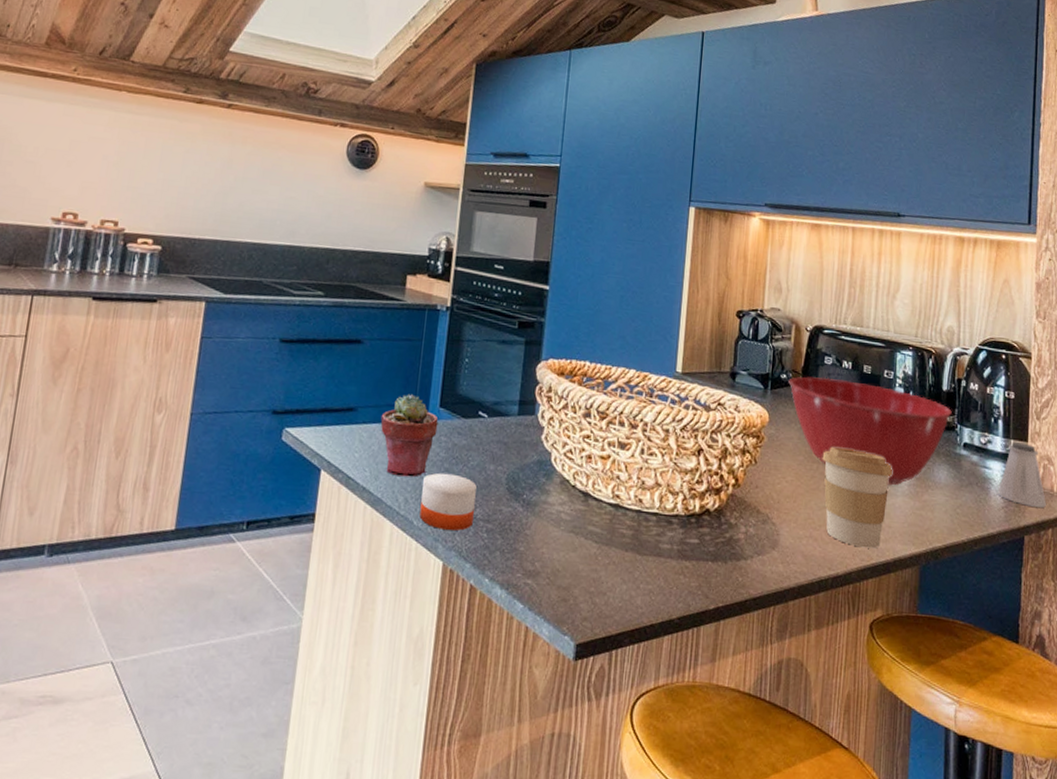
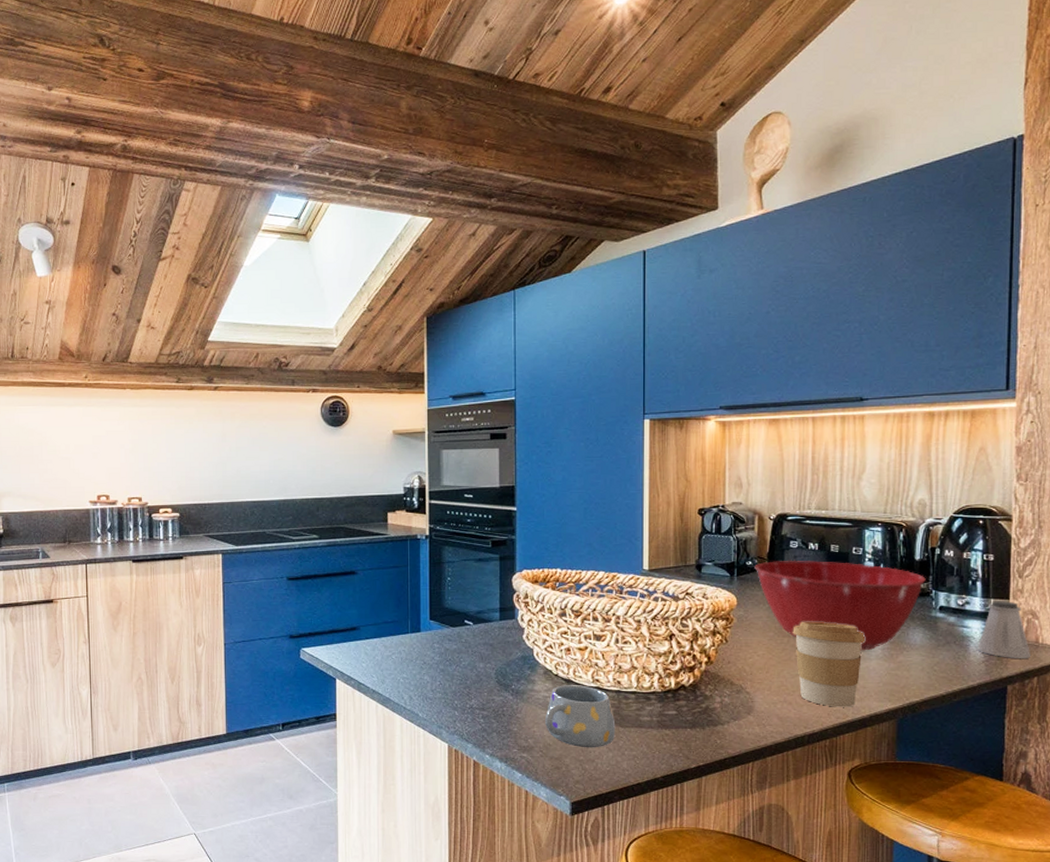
potted succulent: present [380,394,439,477] -> none [380,611,430,679]
candle: present [419,473,477,531] -> none [423,673,470,718]
mug: none [556,498,633,578] -> present [545,685,616,748]

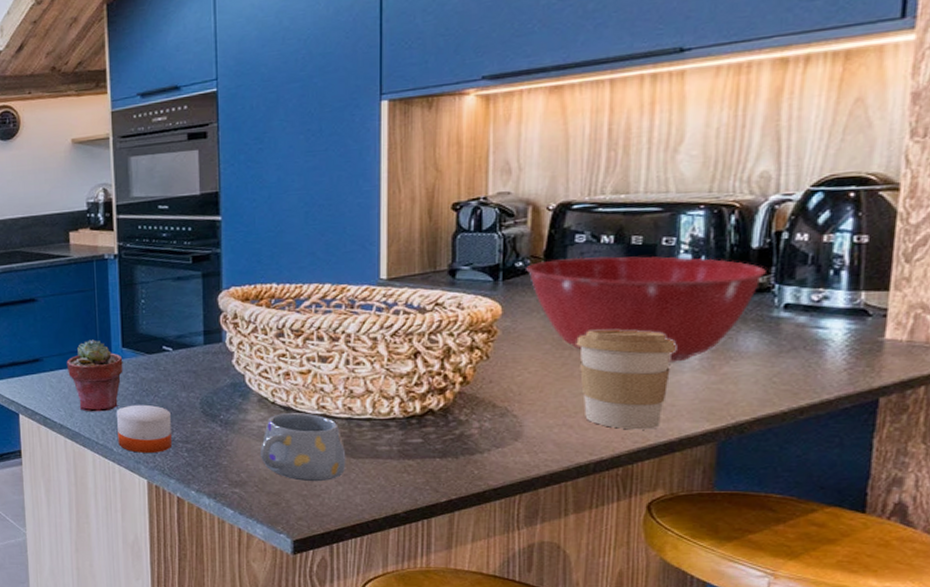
potted succulent: none [380,611,430,679] -> present [66,339,123,412]
candle: none [423,673,470,718] -> present [117,404,172,453]
saltshaker: present [977,601,1032,658] -> none [837,293,918,364]

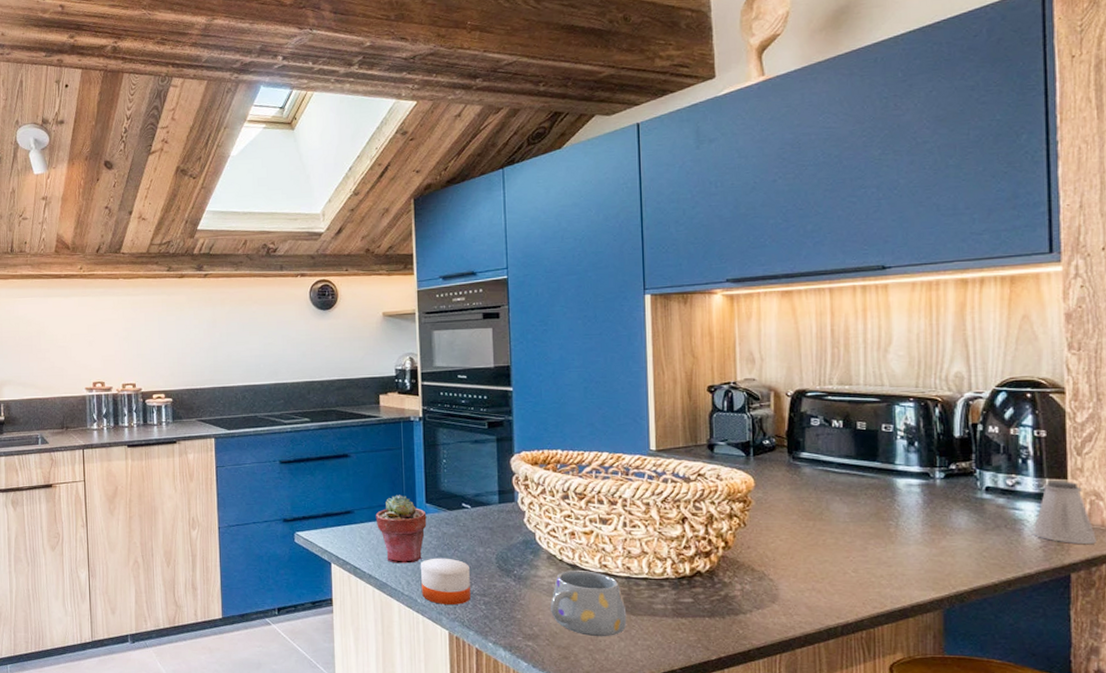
mixing bowl: present [526,256,766,362] -> none [772,438,968,535]
coffee cup: present [576,329,677,430] -> none [818,503,902,596]
saltshaker: none [837,293,918,364] -> present [1032,481,1098,544]

